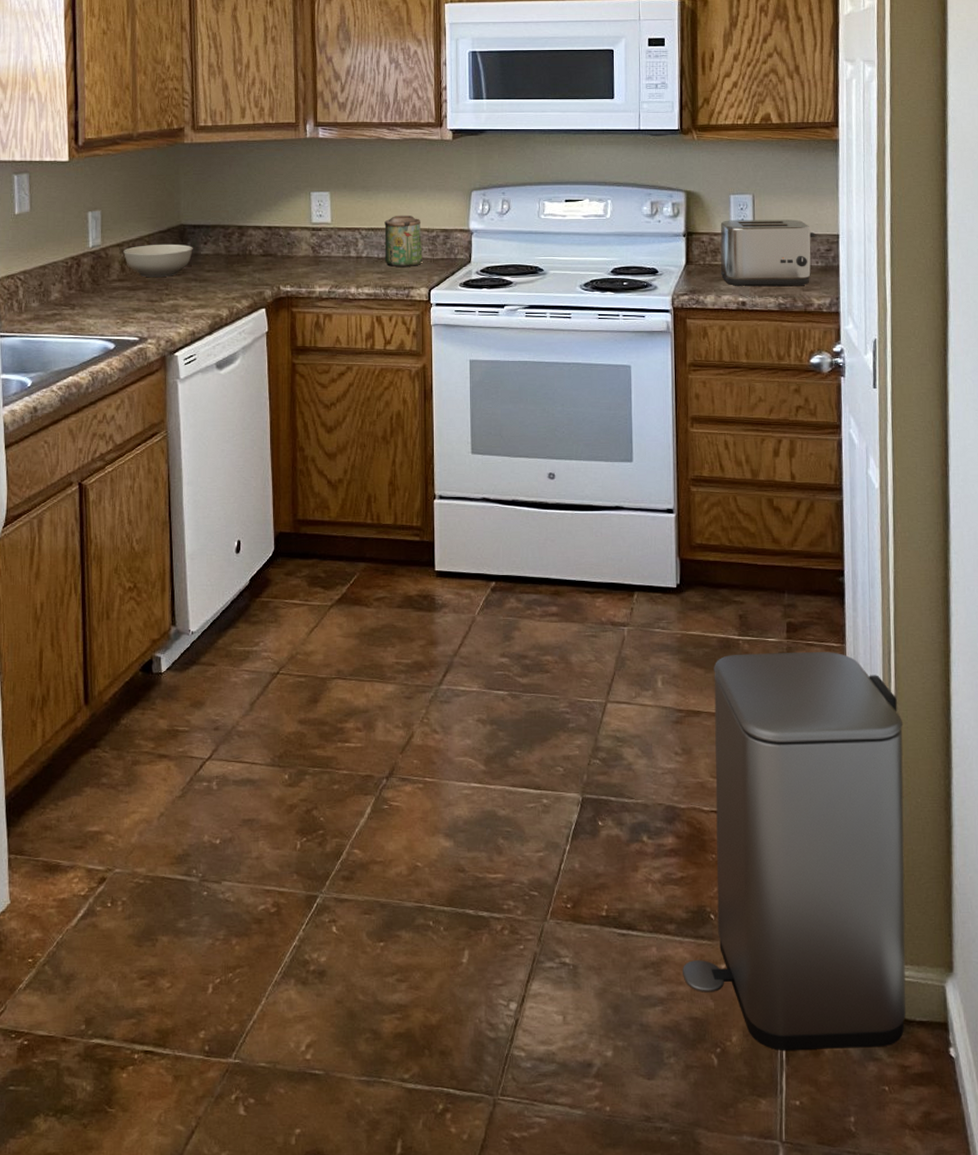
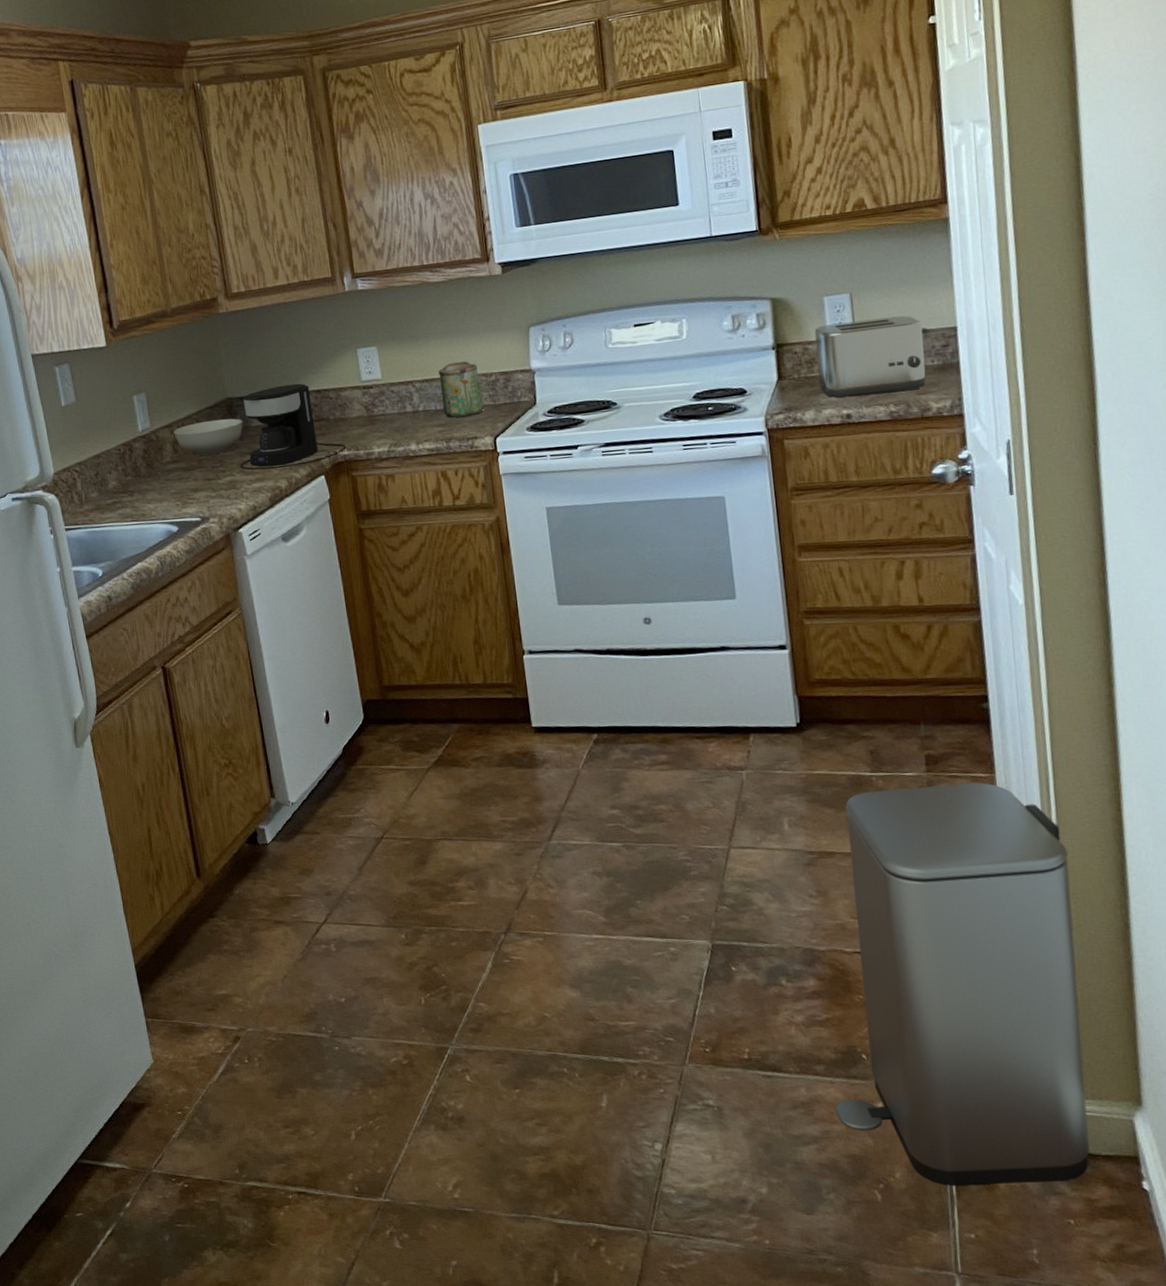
coffee maker: none [184,218,289,297] -> present [240,383,346,470]

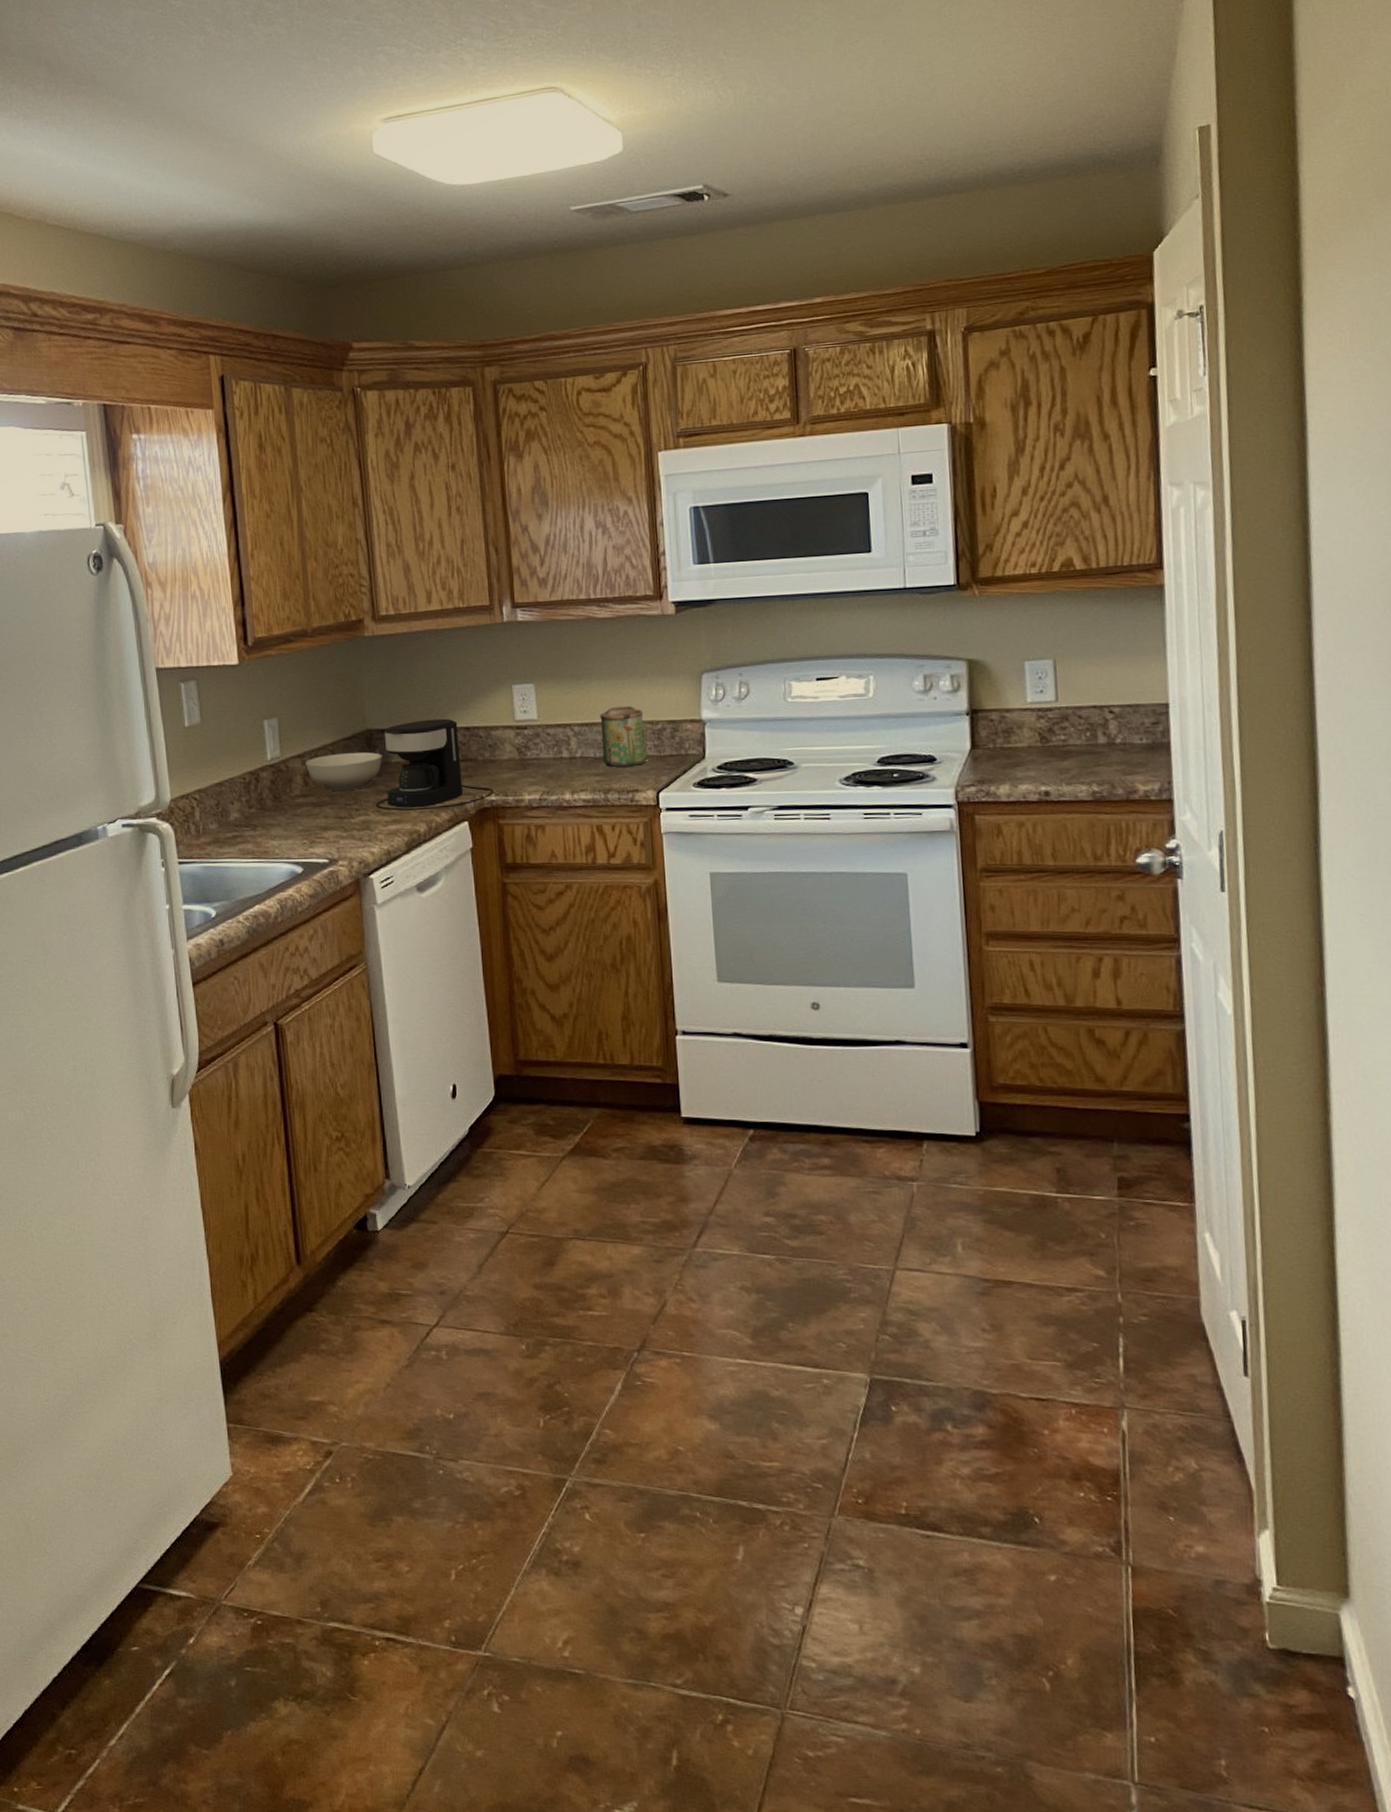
toaster: present [814,315,929,399] -> none [1013,687,1139,774]
pedal bin: present [836,782,1090,1186] -> none [1002,1213,1289,1681]

